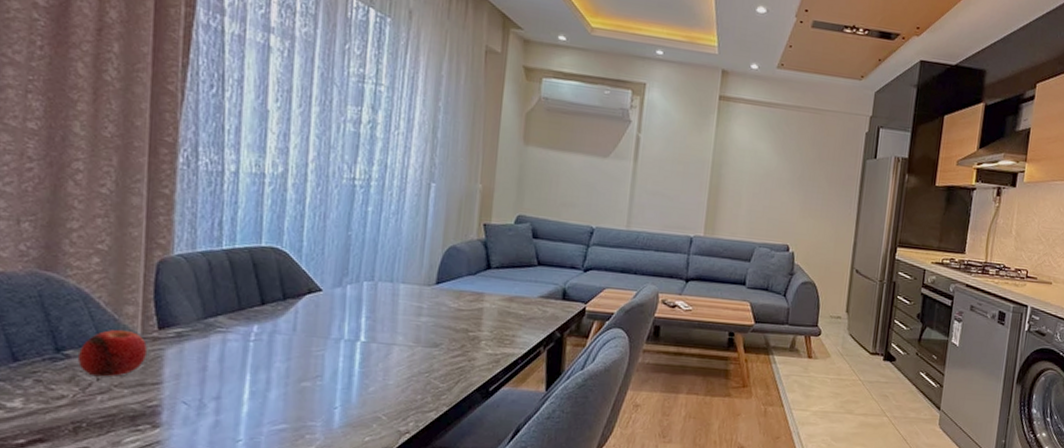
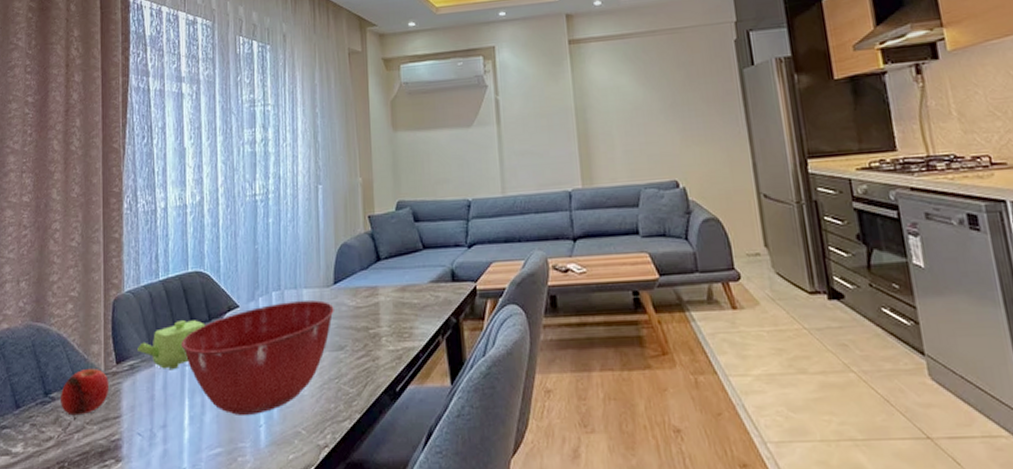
teapot: none [188,295,279,344] -> present [137,320,206,371]
mixing bowl: none [245,293,433,397] -> present [180,300,334,415]

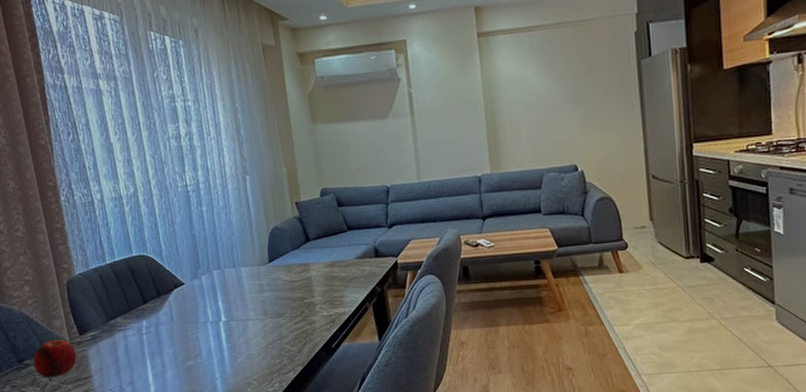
teapot: present [137,320,206,371] -> none [96,296,156,339]
mixing bowl: present [180,300,334,415] -> none [135,276,272,372]

